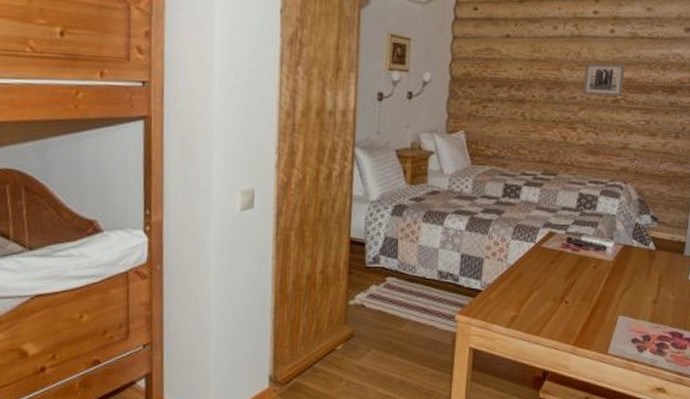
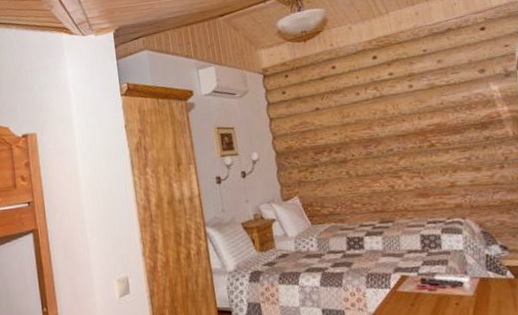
wall art: present [583,63,625,96] -> none [393,112,436,146]

